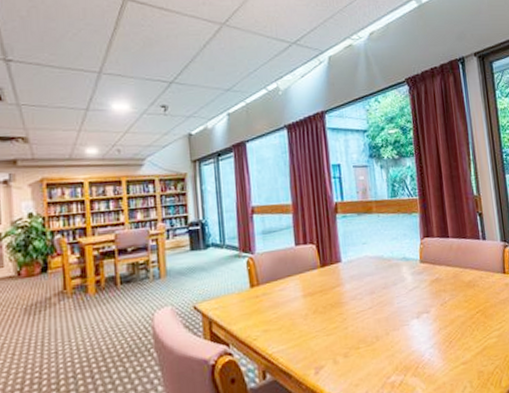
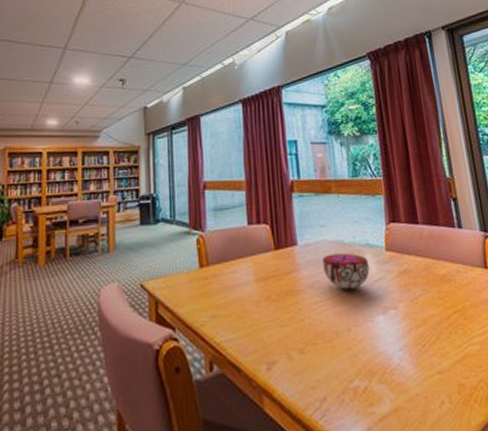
decorative bowl: none [363,266,406,299] -> present [321,253,370,290]

